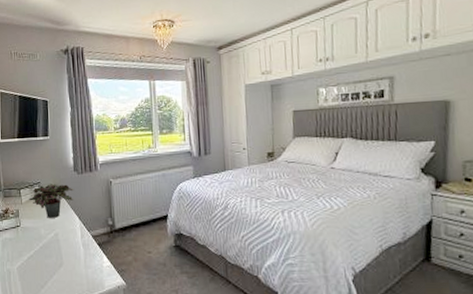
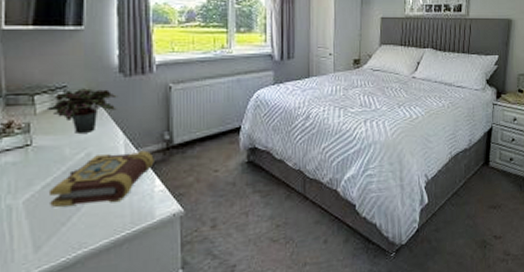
book: none [32,233,102,274] -> present [48,150,154,207]

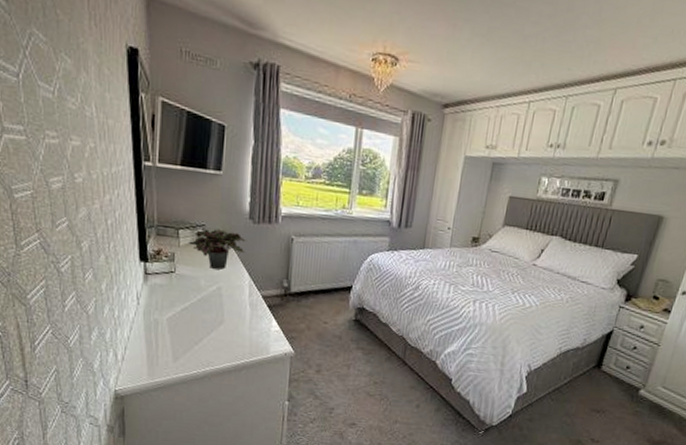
book: present [48,150,154,207] -> none [186,290,273,334]

